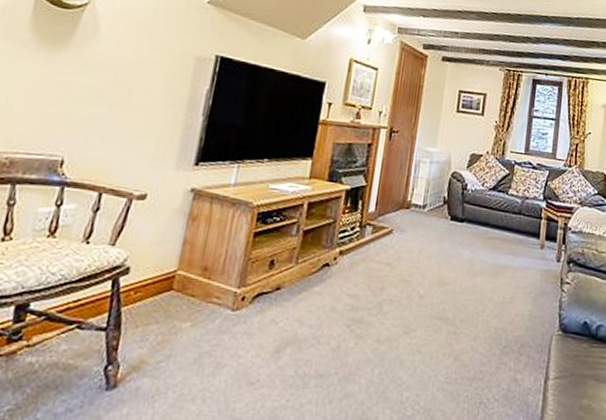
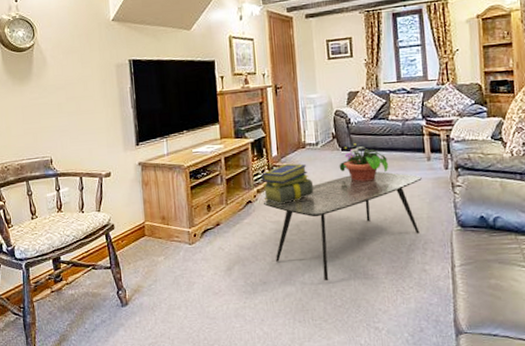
coffee table: none [341,250,531,382] -> present [264,171,422,281]
stack of books: none [345,223,410,275] -> present [261,163,314,205]
potted flower: none [443,214,499,262] -> present [339,143,388,182]

